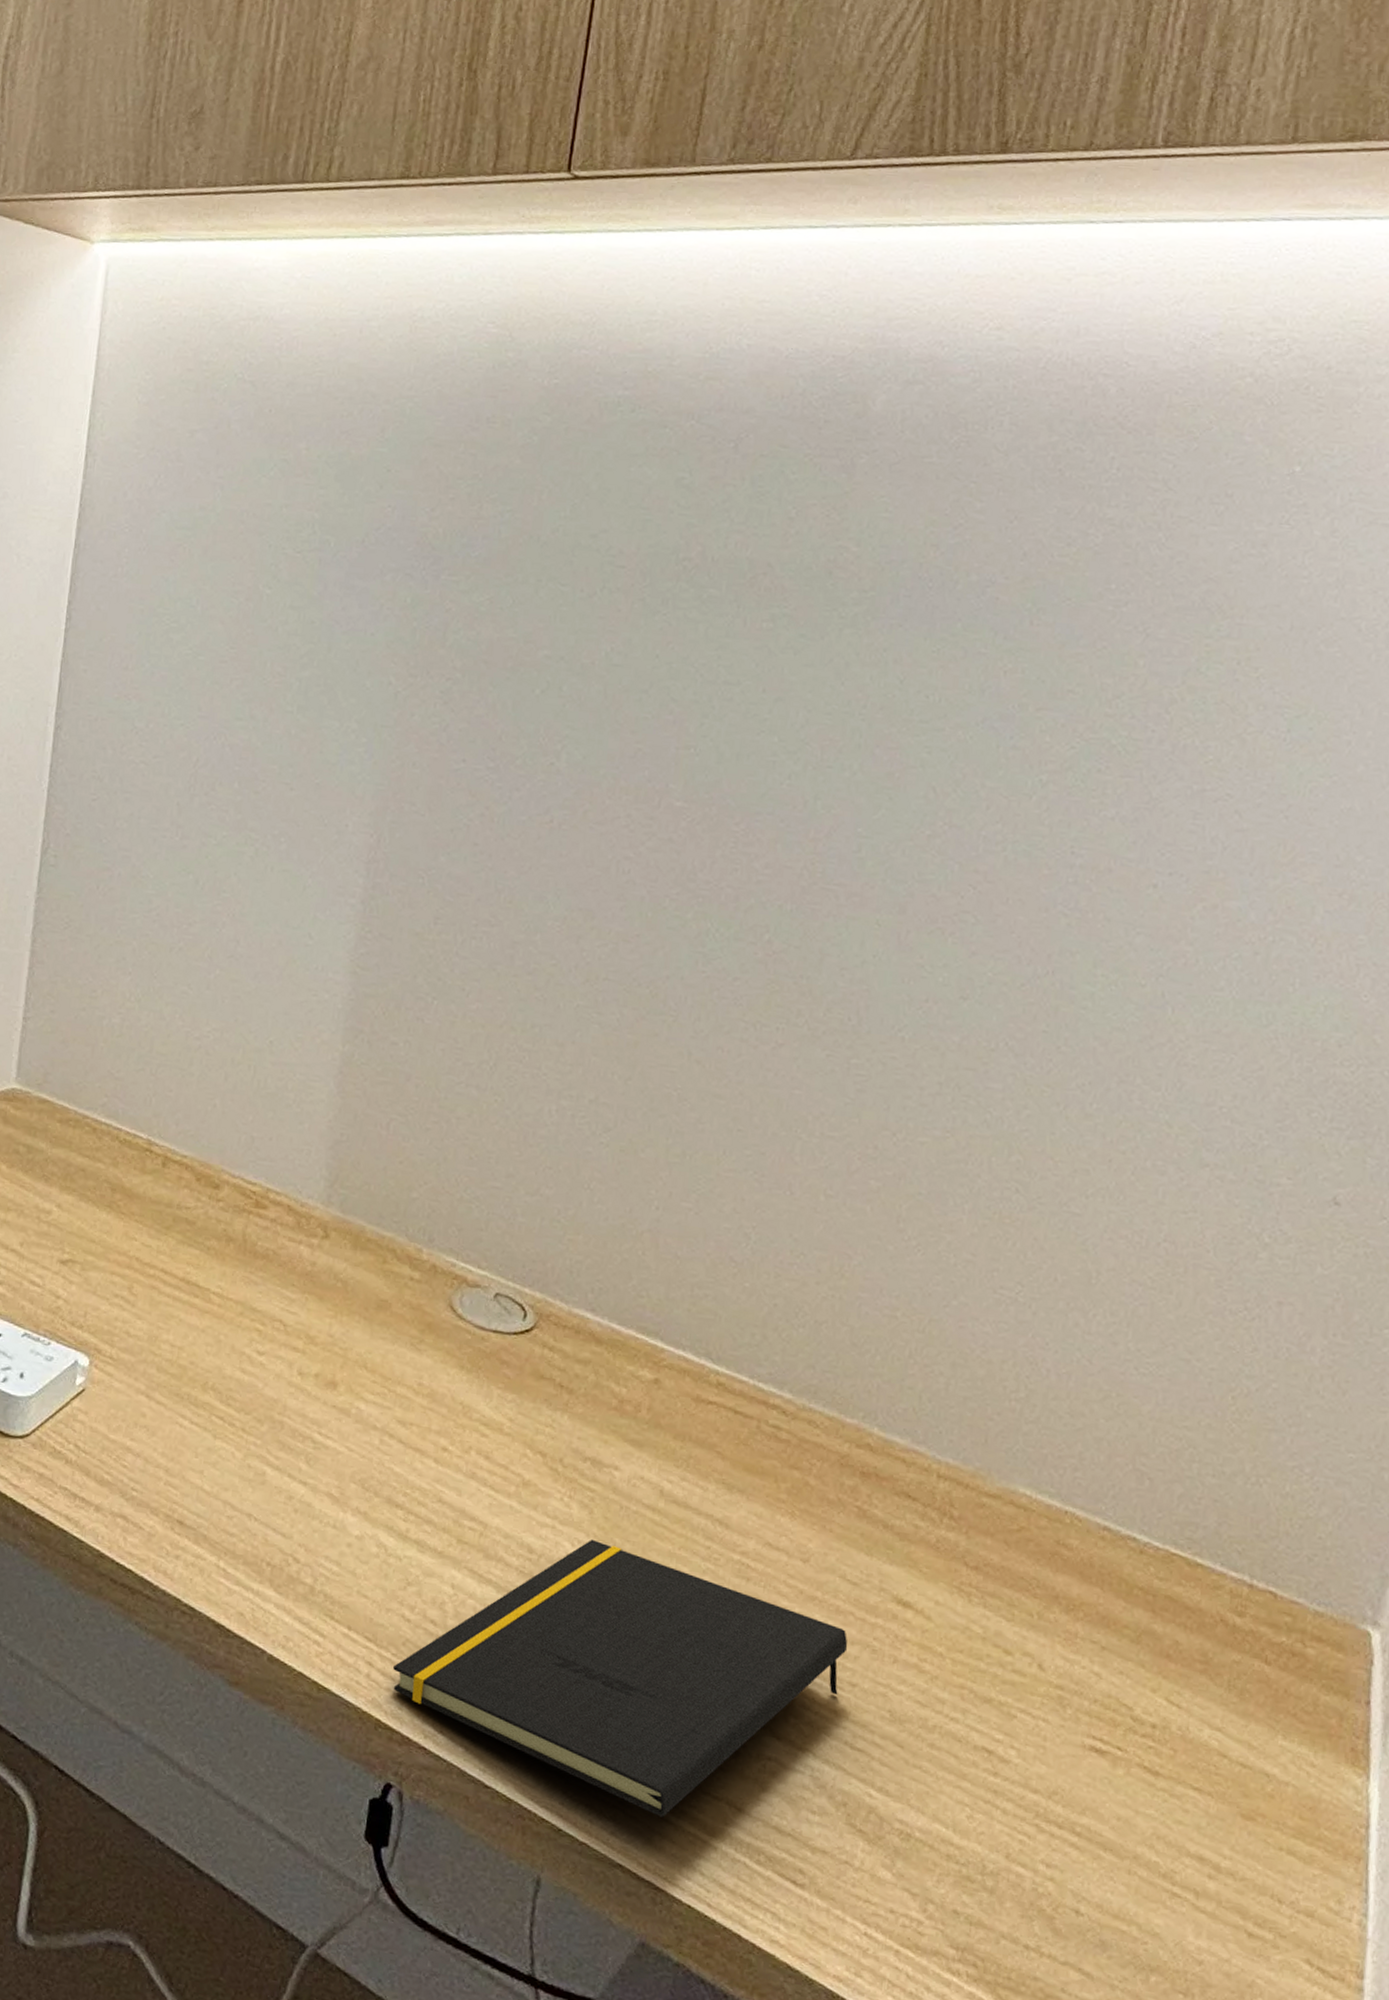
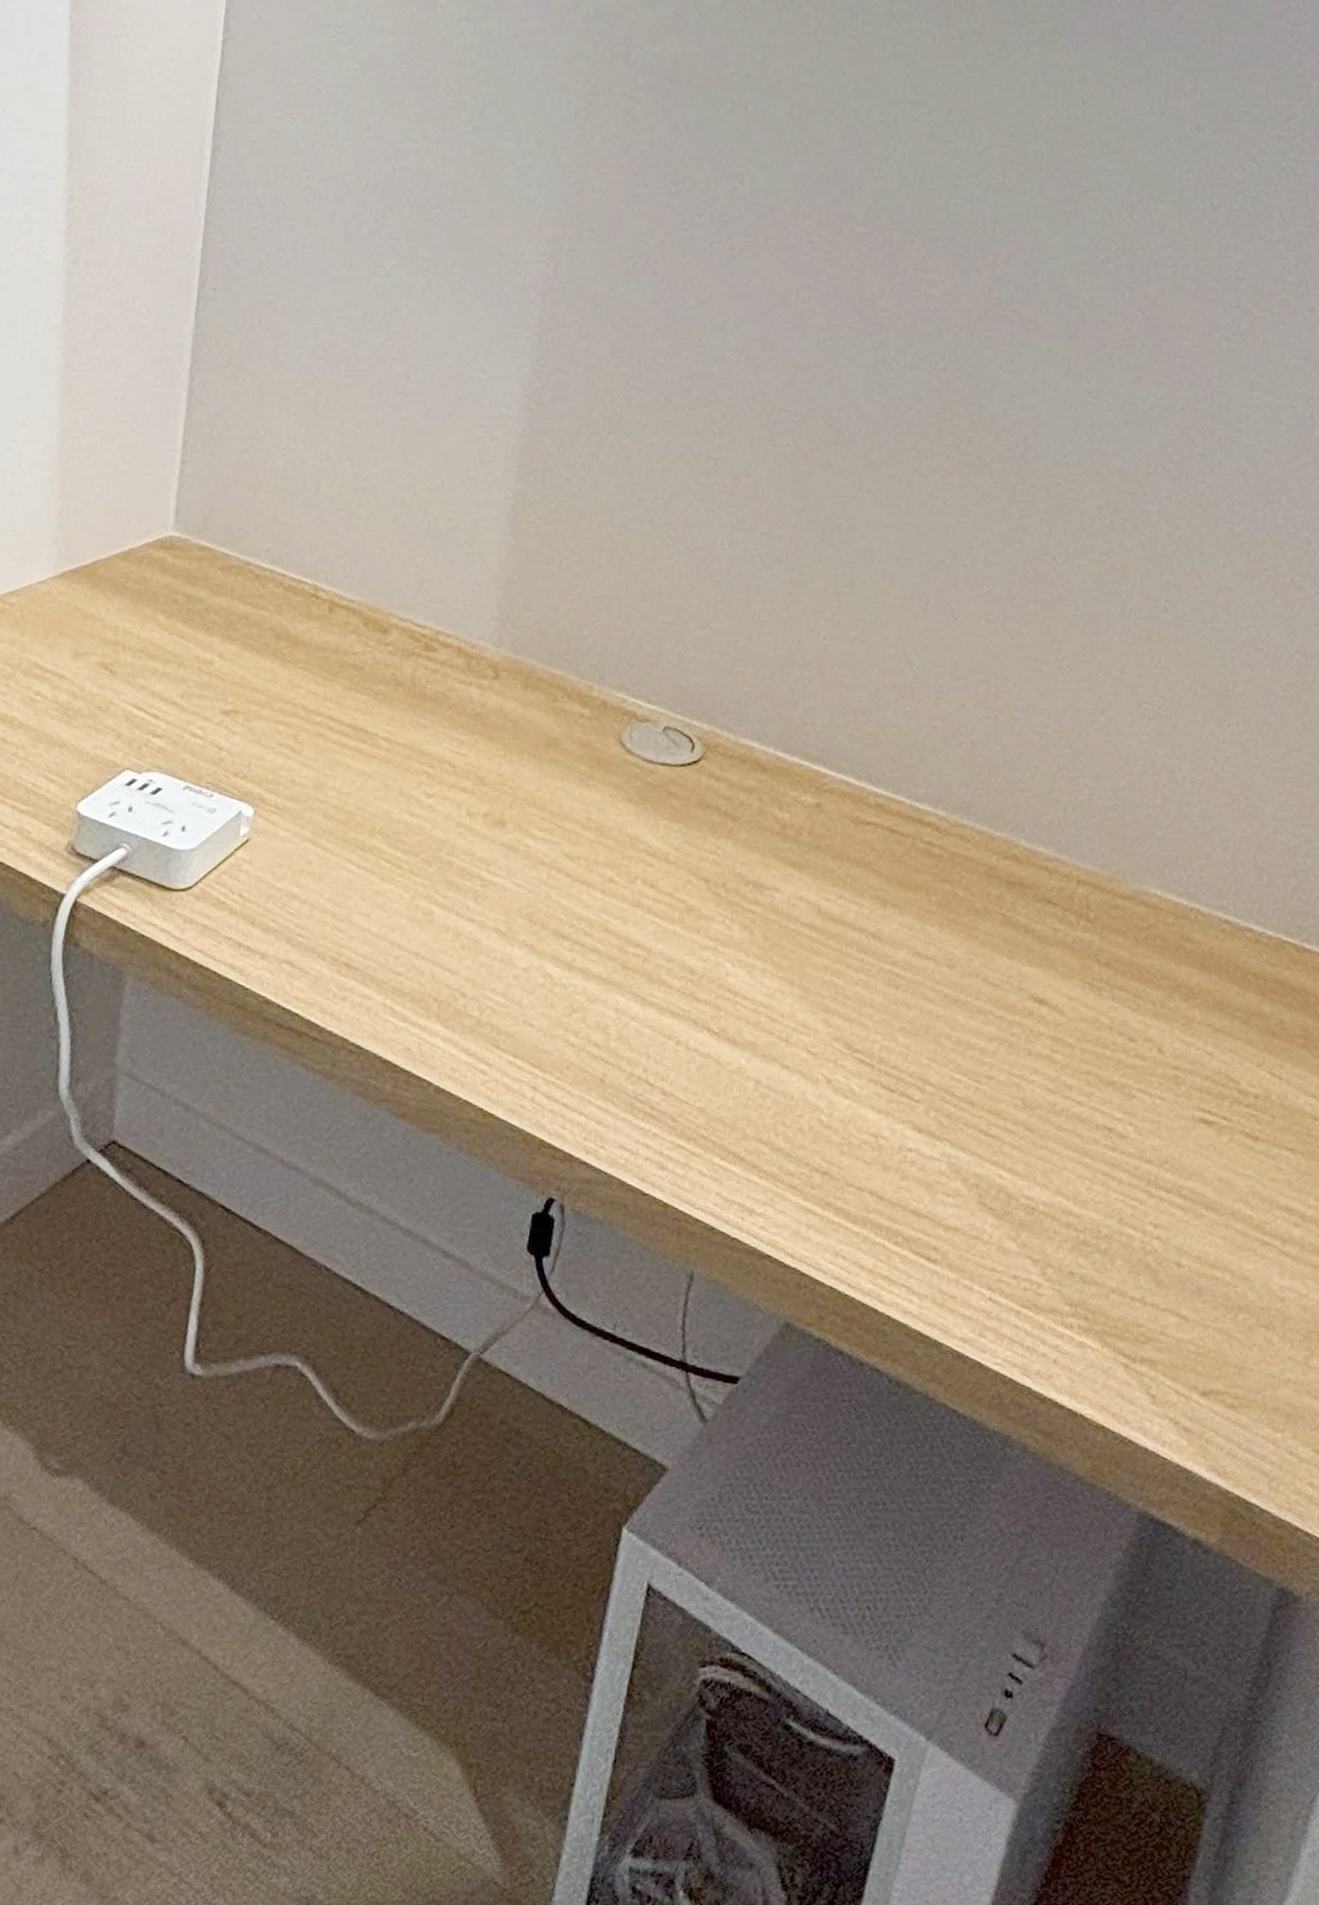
notepad: present [393,1539,848,1818] -> none [556,958,987,1210]

